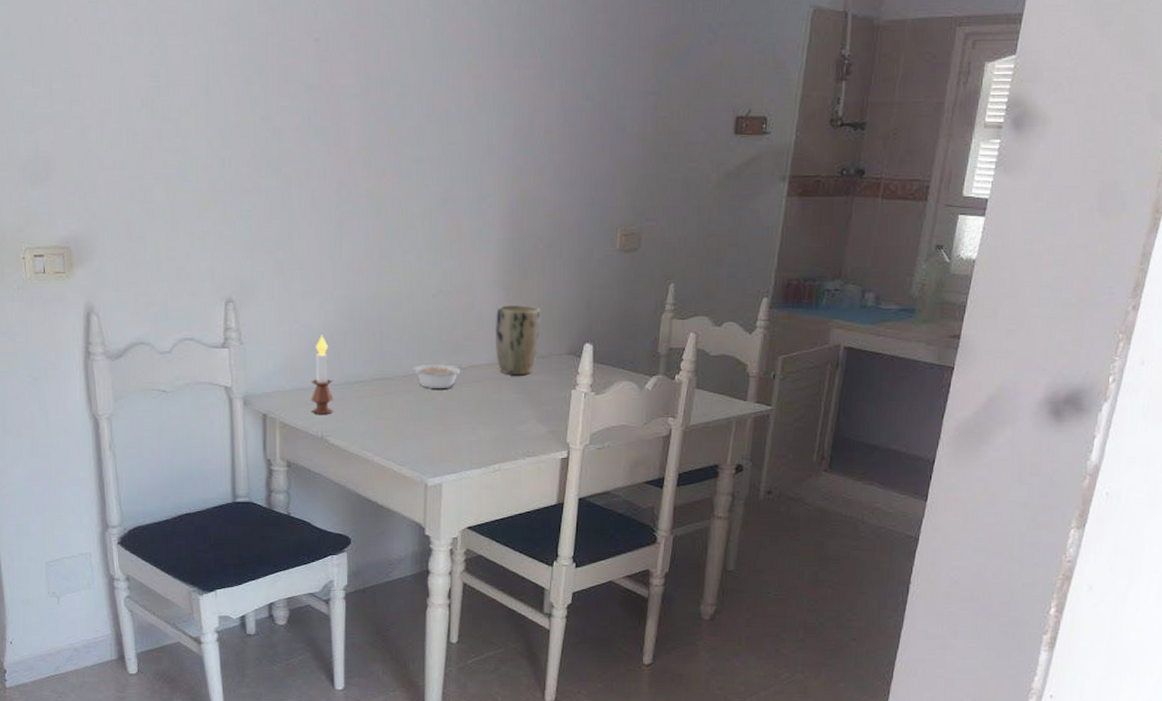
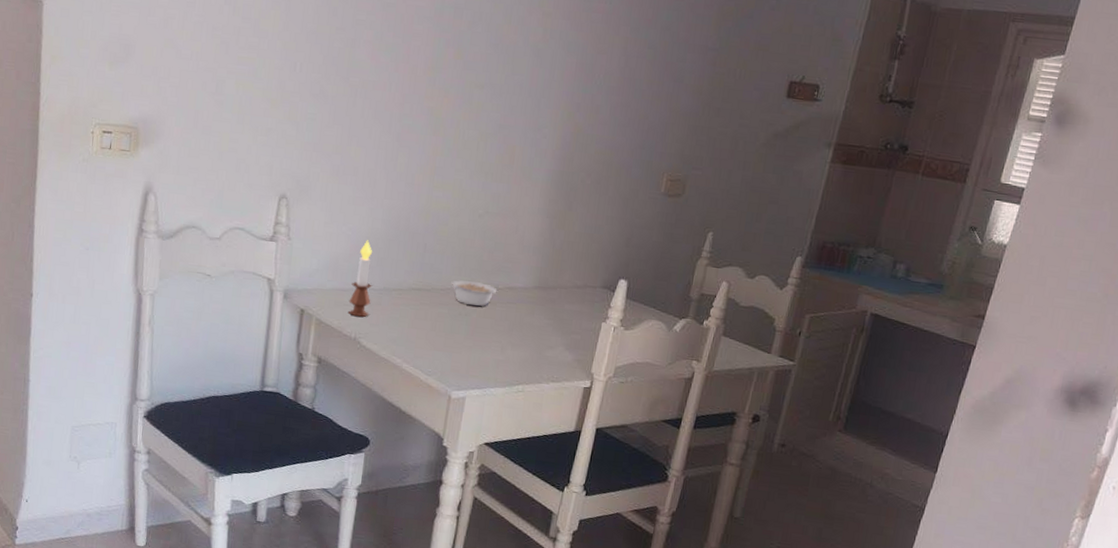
plant pot: present [496,304,541,376] -> none [533,233,582,303]

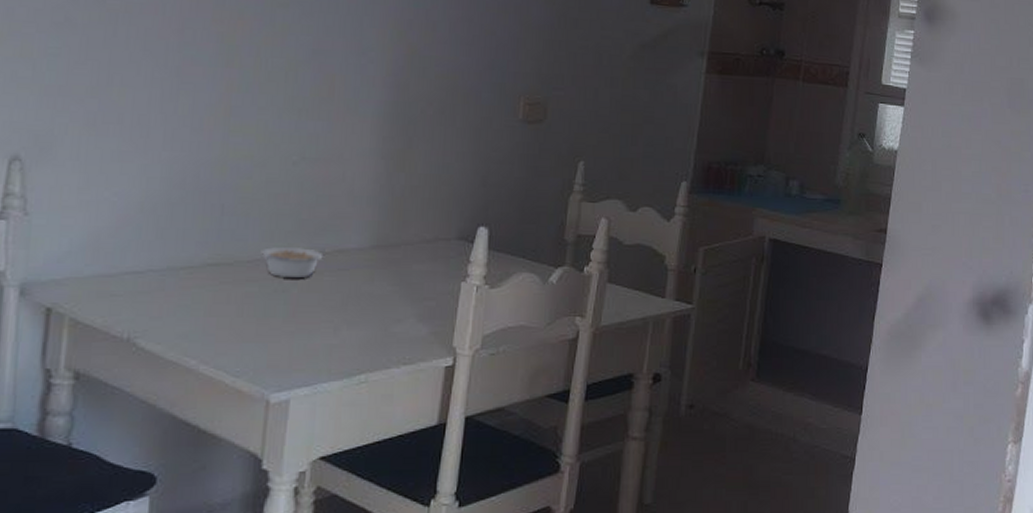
candle: present [348,240,373,317] -> none [117,206,151,309]

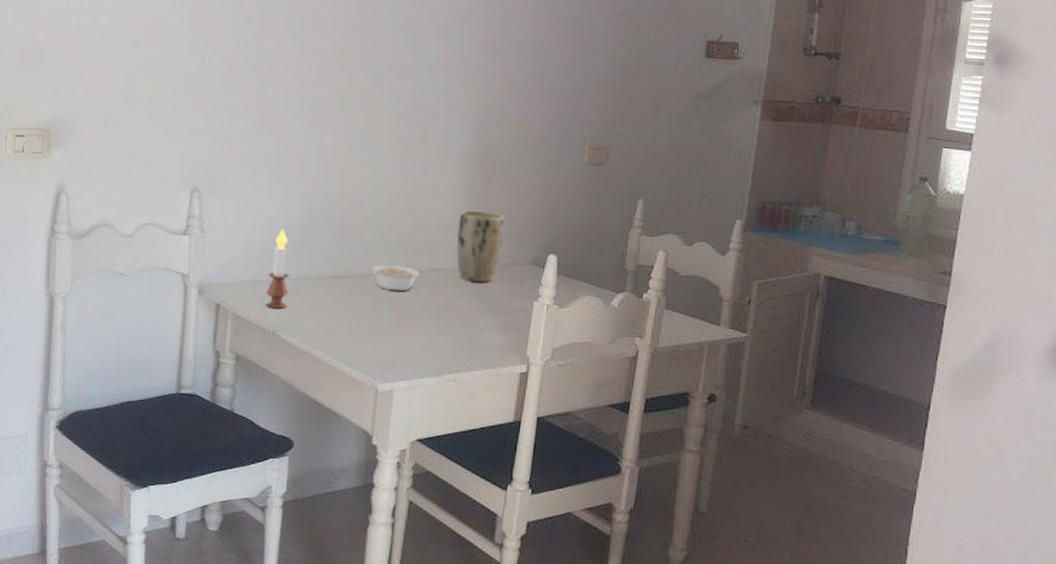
candle: none [117,206,151,309] -> present [265,228,290,309]
plant pot: none [369,177,428,264] -> present [457,210,505,283]

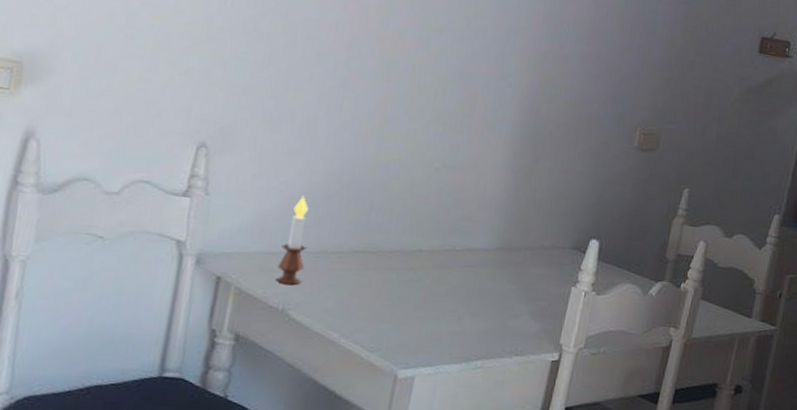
legume: present [371,264,420,292] -> none [401,241,454,271]
plant pot: present [457,210,505,283] -> none [495,188,549,266]

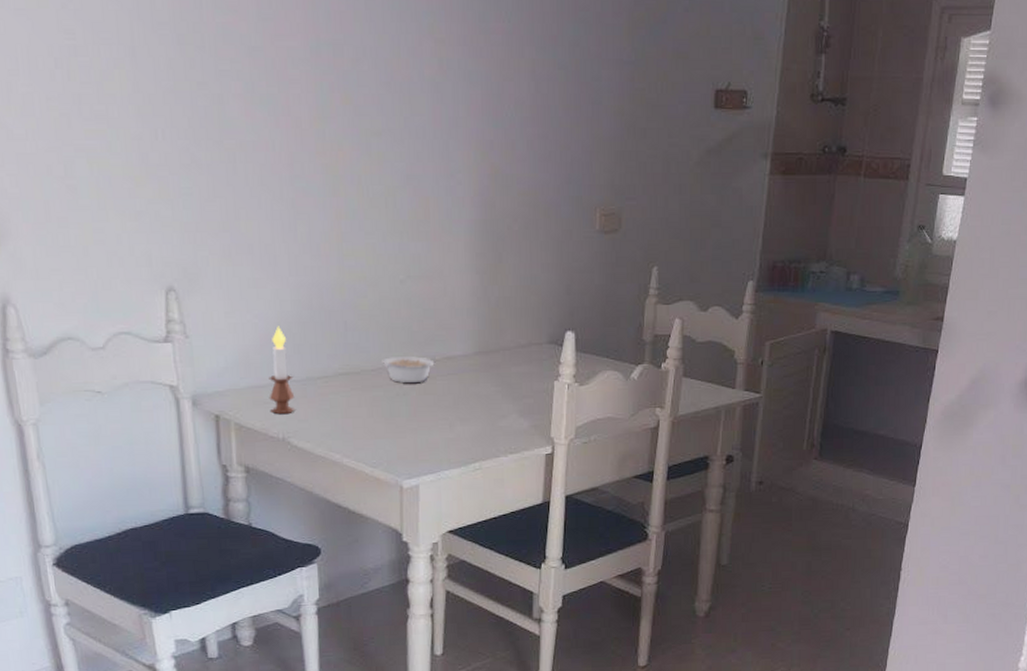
legume: none [401,241,454,271] -> present [382,355,435,384]

